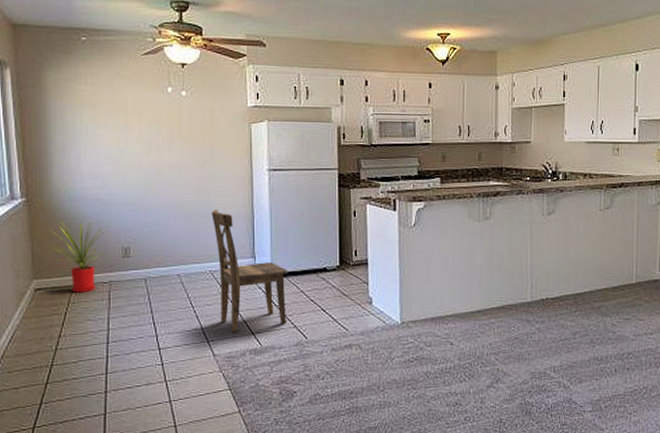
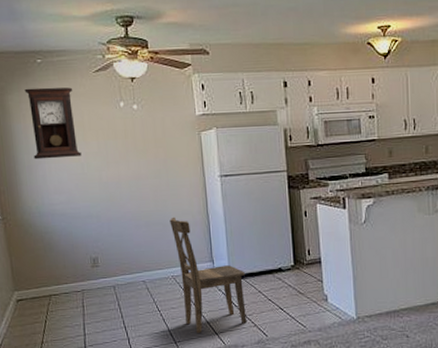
house plant: present [50,218,110,293] -> none [25,232,80,302]
pendulum clock: none [65,66,122,141] -> present [24,87,82,160]

